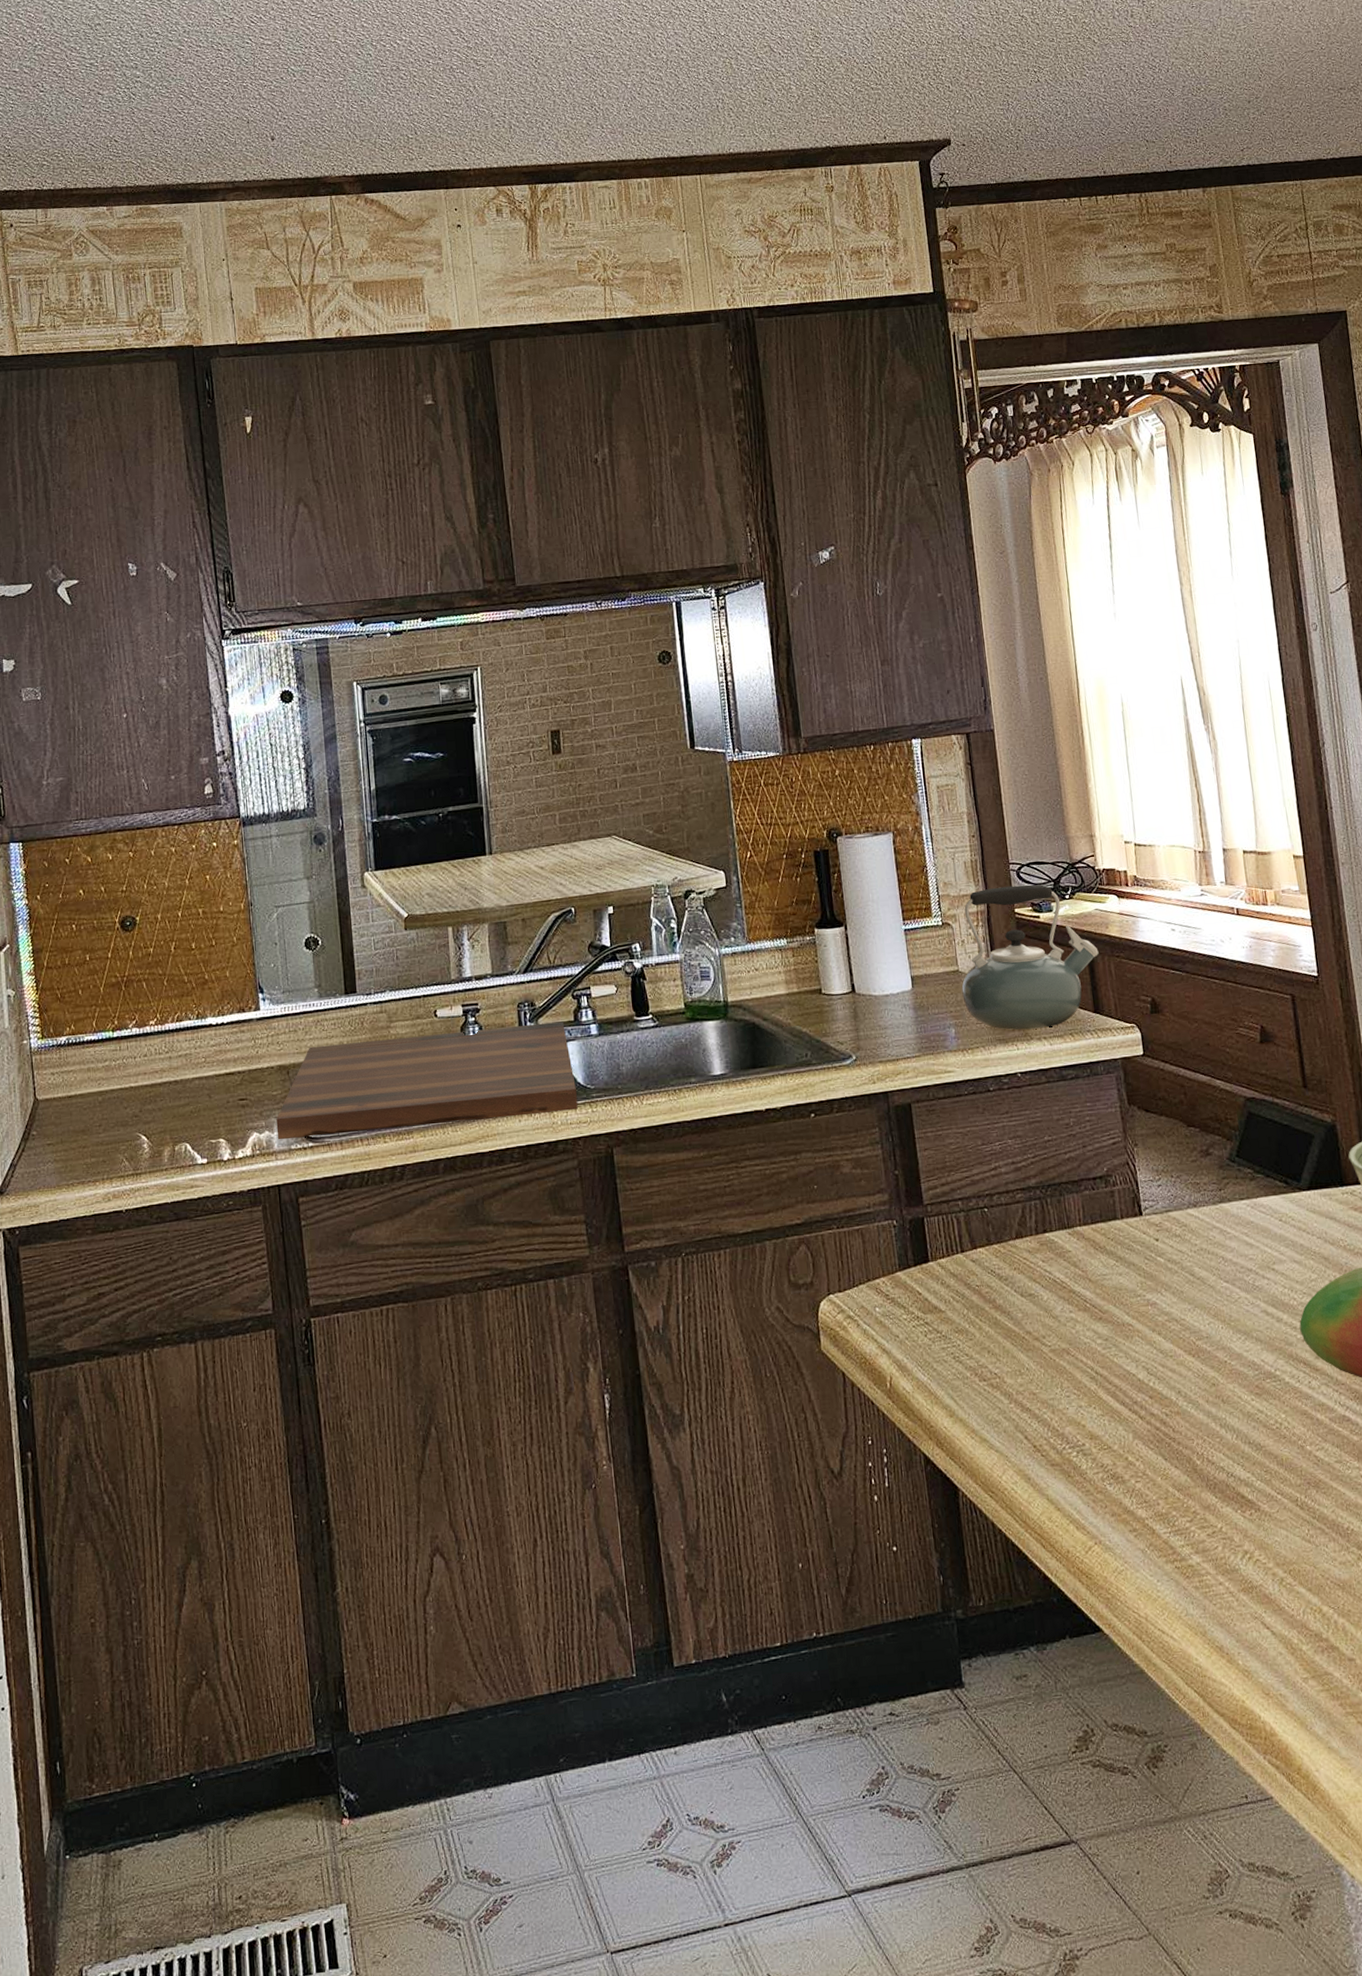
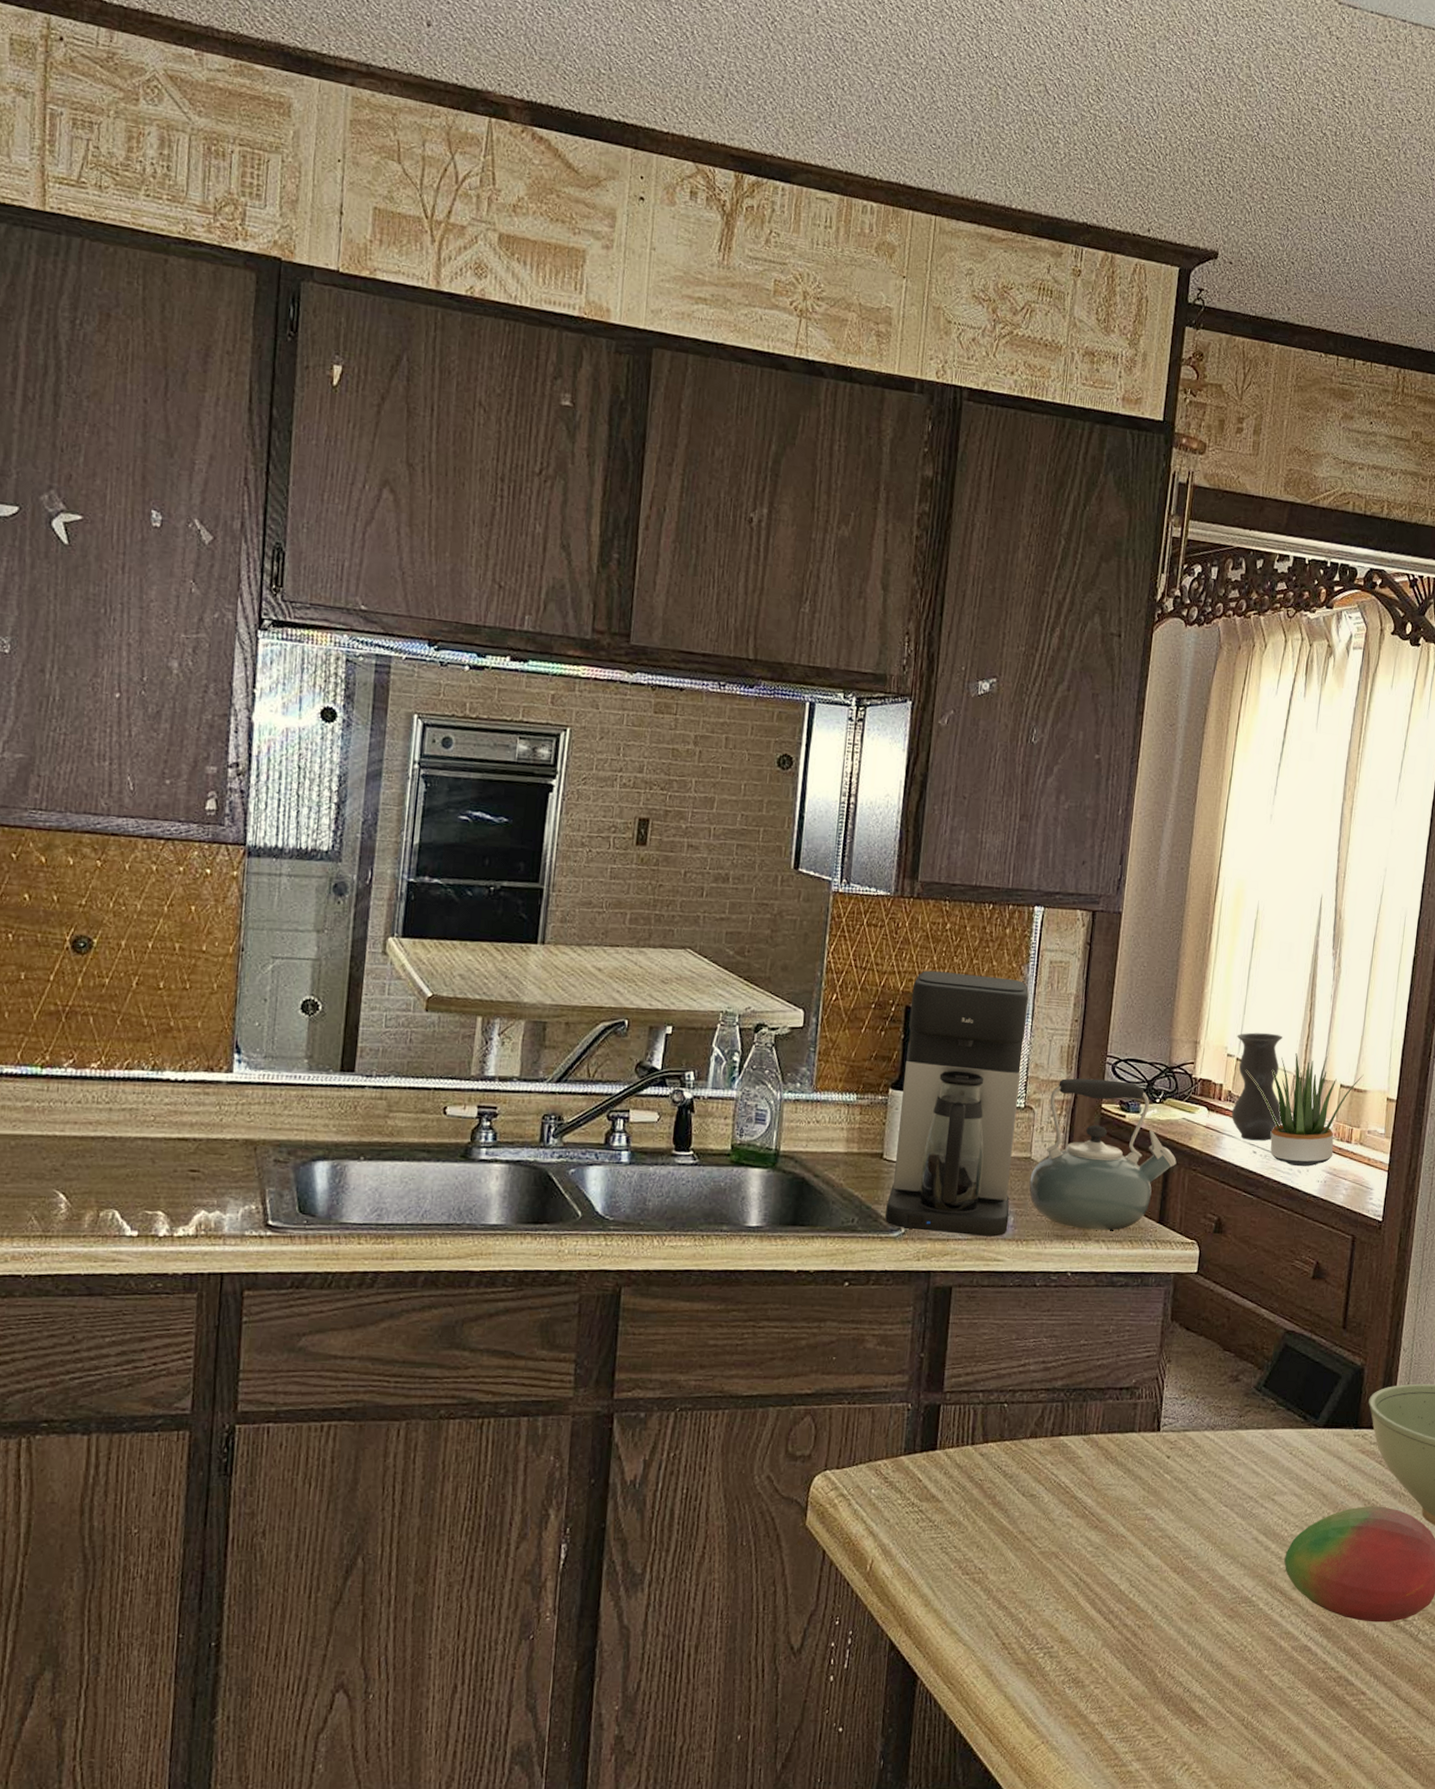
cutting board: present [276,1021,578,1140] -> none [229,1124,593,1241]
coffee maker: none [816,809,952,1056] -> present [885,970,1029,1237]
vase: none [1130,814,1194,919] -> present [1231,1032,1283,1141]
potted plant: none [1145,826,1264,937] -> present [1245,1053,1364,1167]

